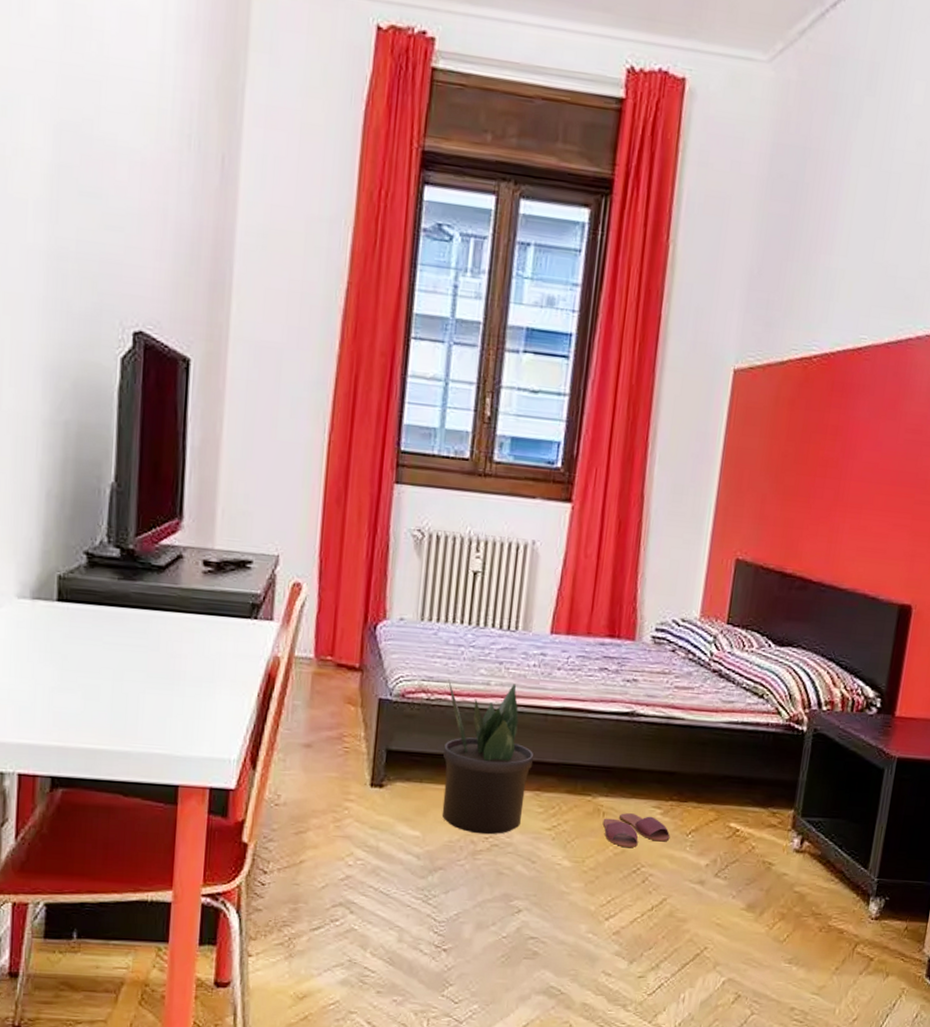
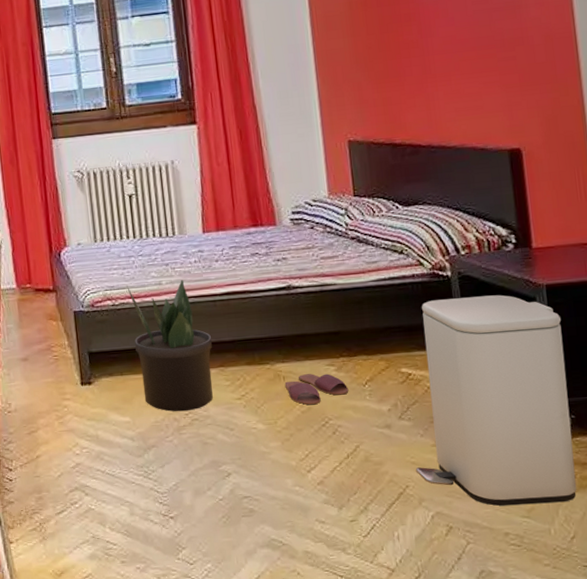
pedal bin: none [718,754,904,984] -> present [415,295,577,506]

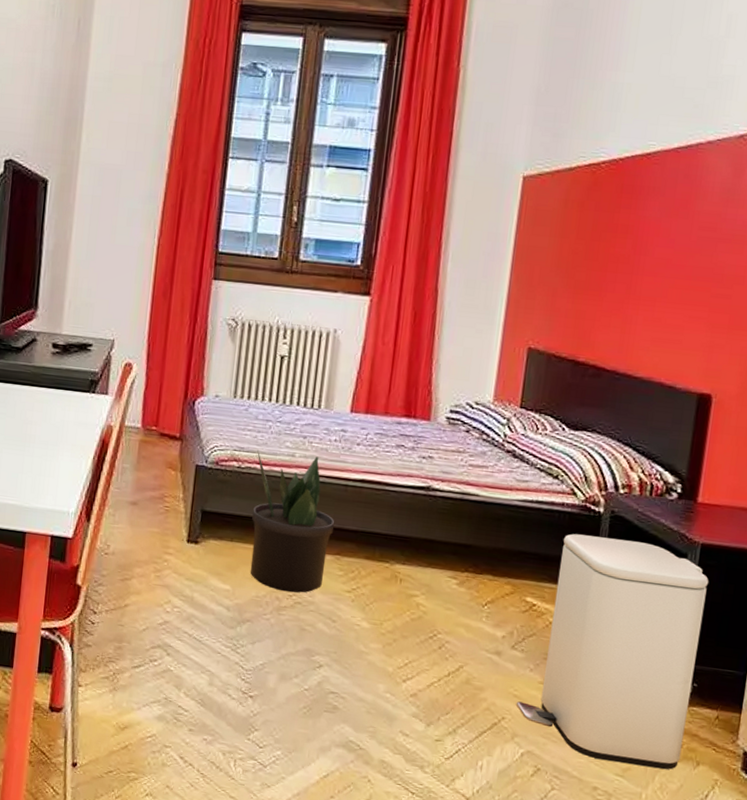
slippers: present [284,373,349,405] -> none [400,581,466,615]

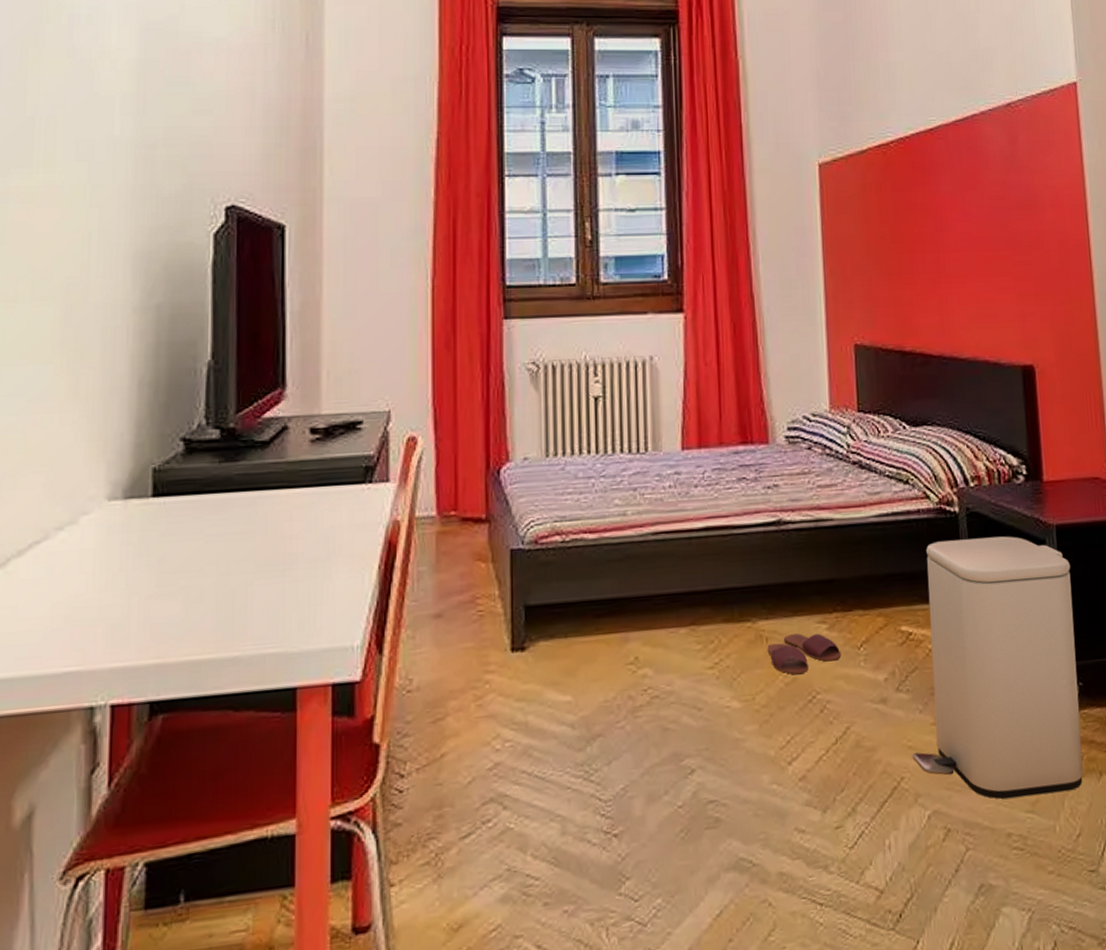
planter: present [250,450,335,593] -> none [582,510,684,687]
slippers: none [400,581,466,615] -> present [767,633,841,675]

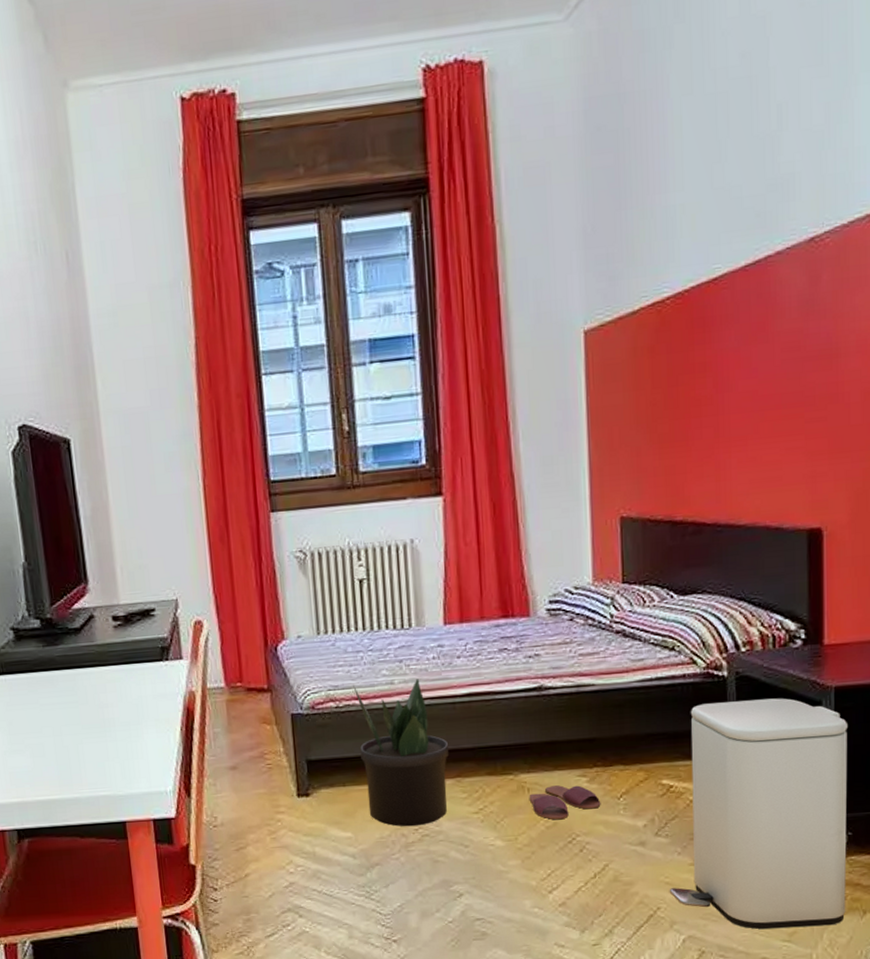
planter: none [582,510,684,687] -> present [353,679,450,827]

